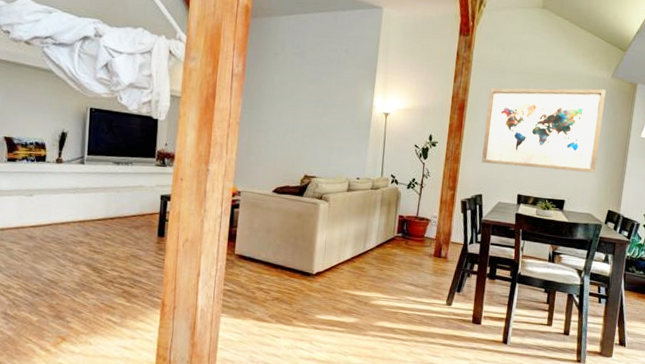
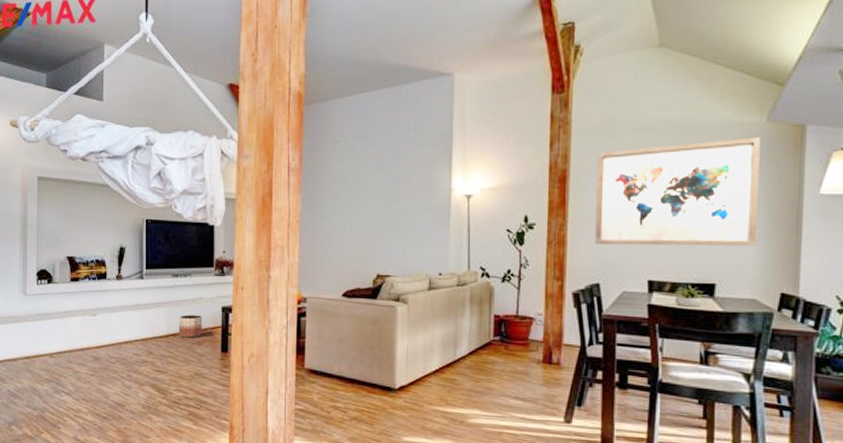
planter: none [116,200,141,222] -> present [178,314,203,338]

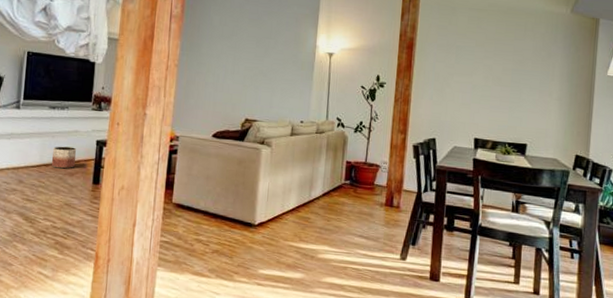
wall art: present [595,137,760,246] -> none [434,24,565,114]

